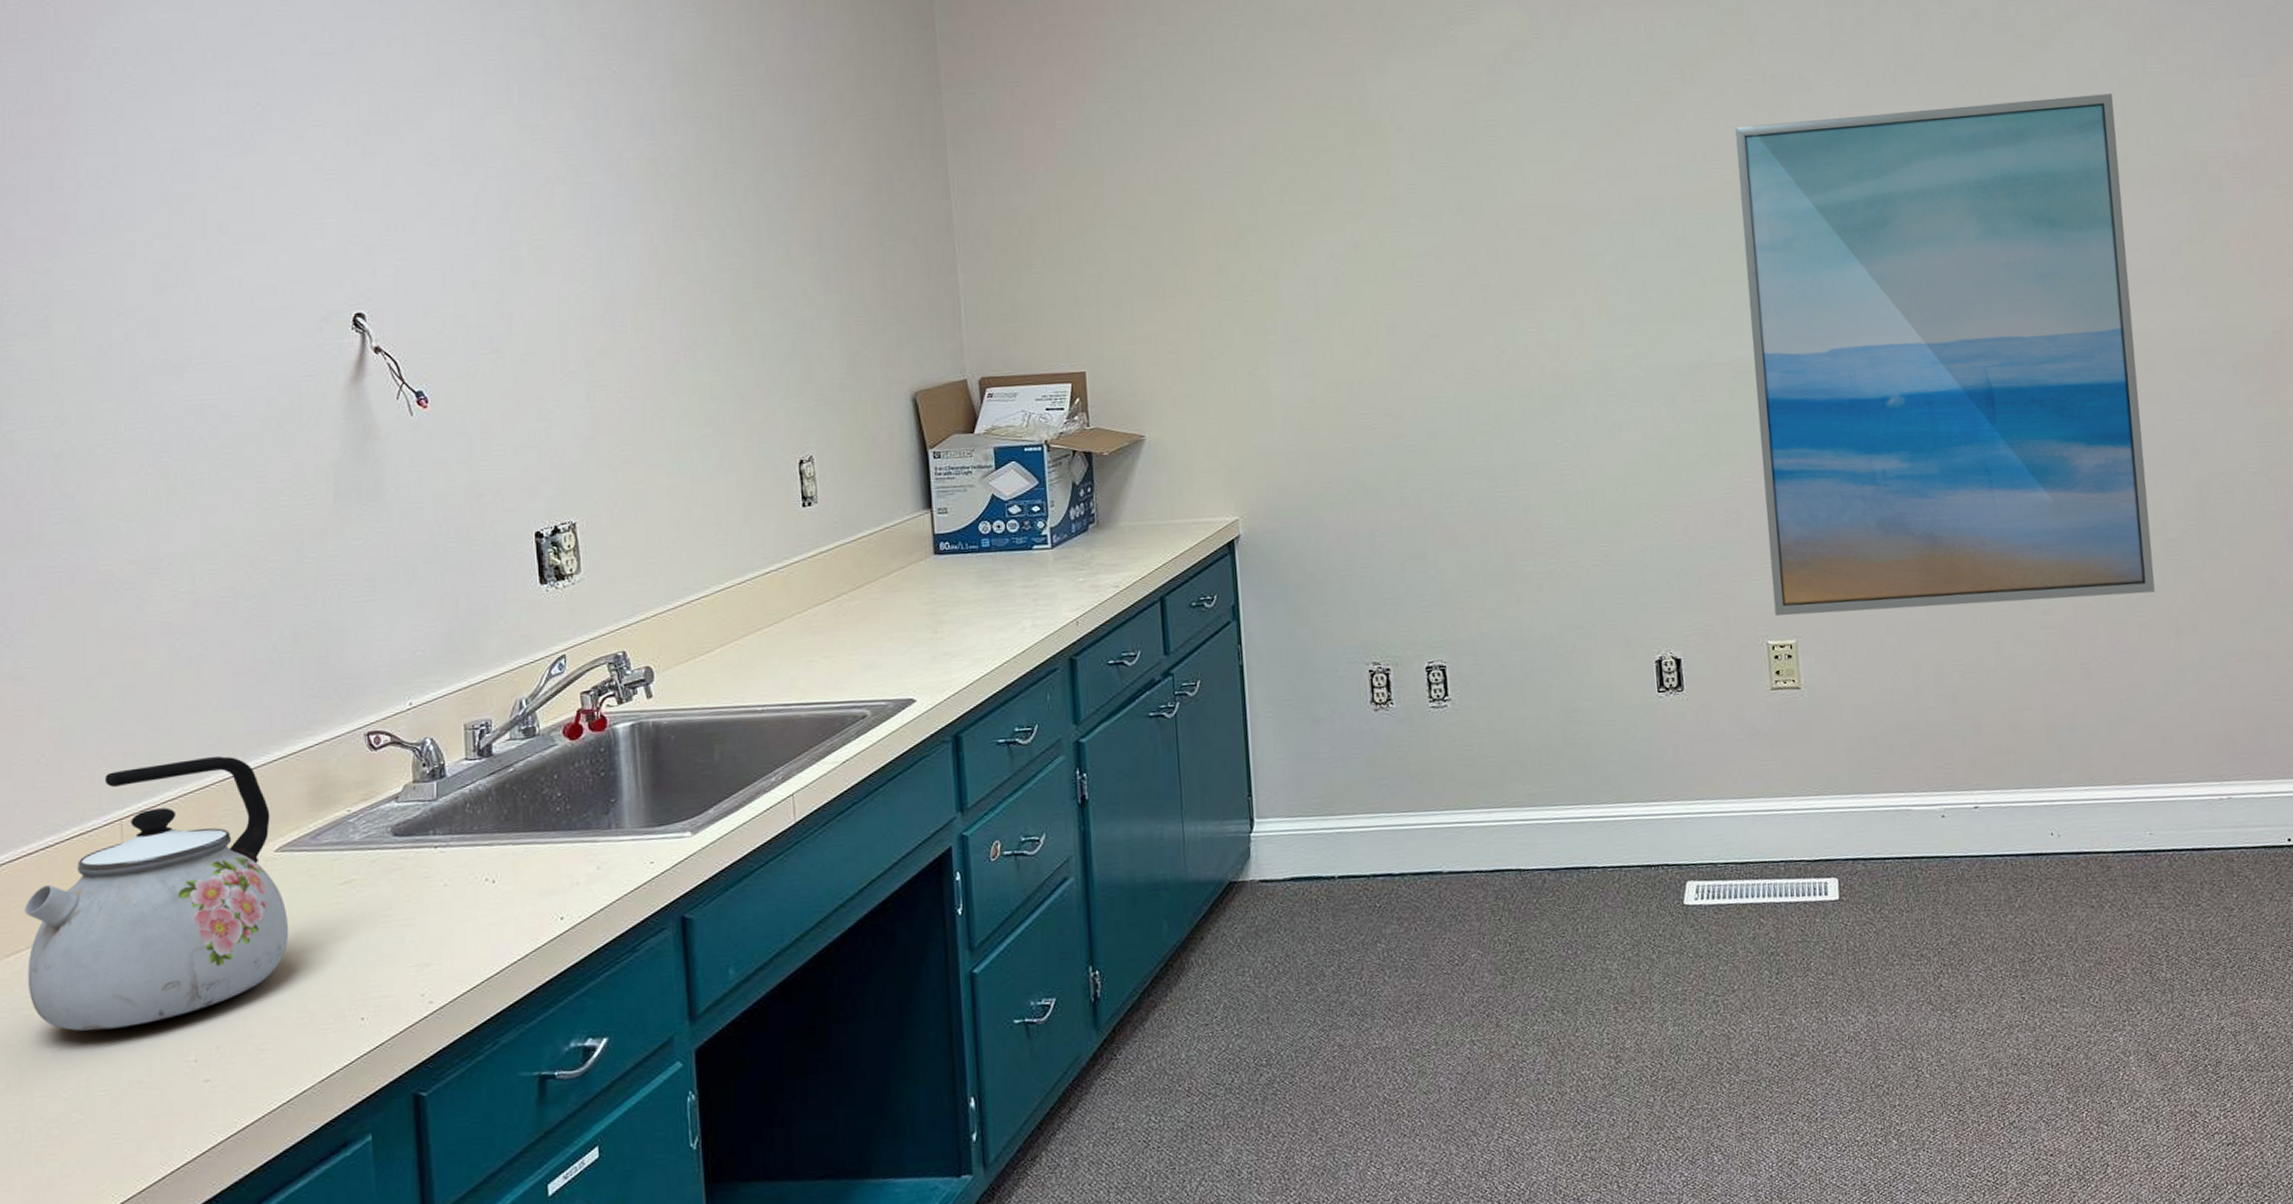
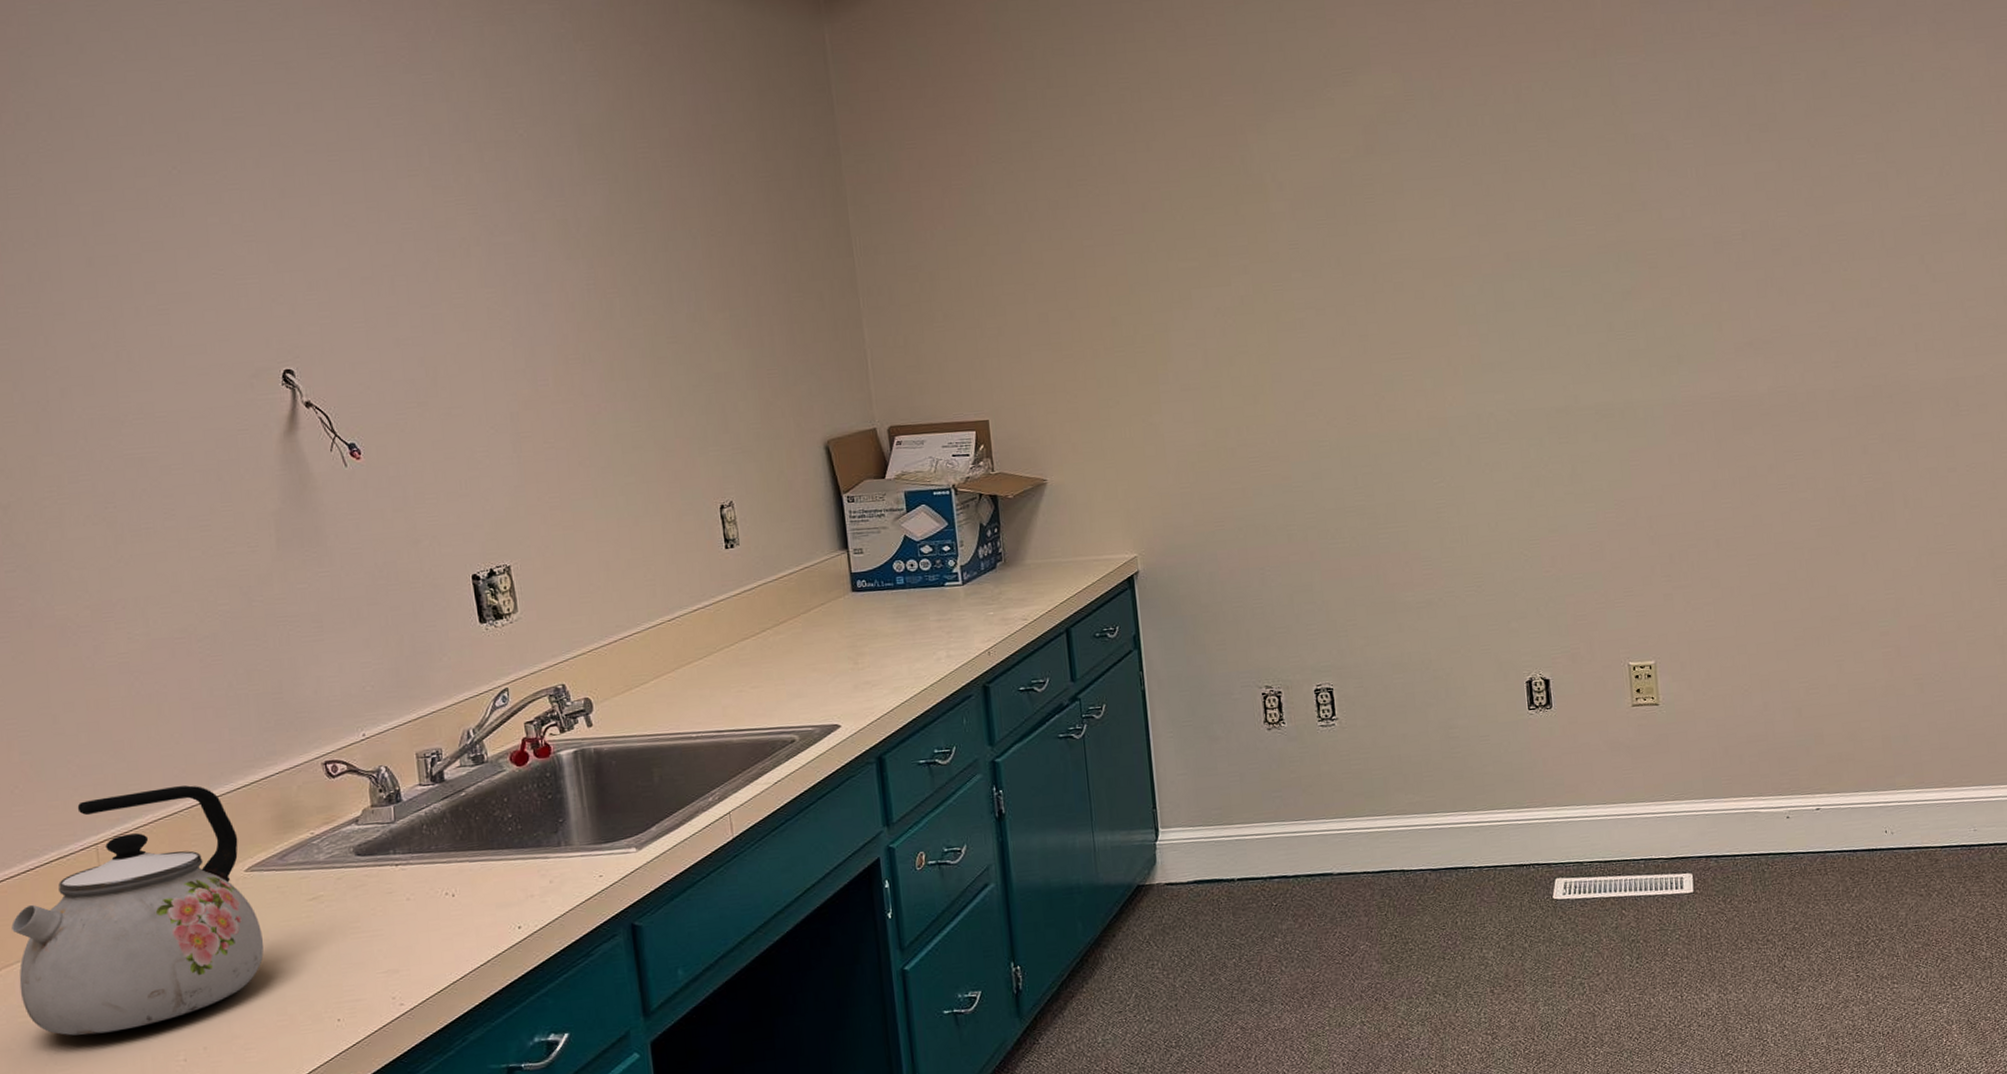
wall art: present [1735,93,2155,616] -> none [1598,151,1983,639]

